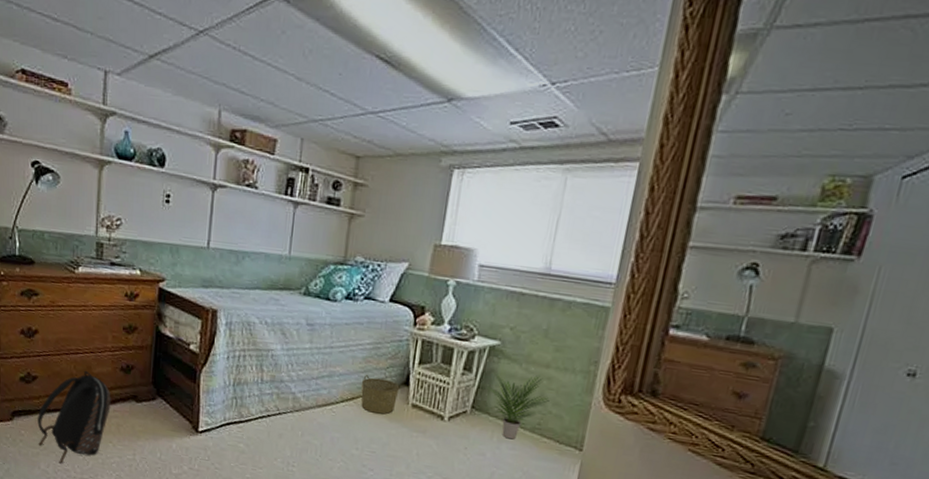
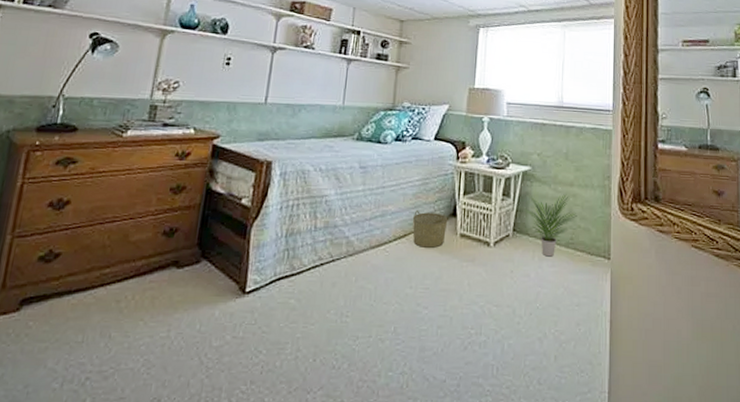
backpack: present [38,370,111,464] -> none [49,239,149,357]

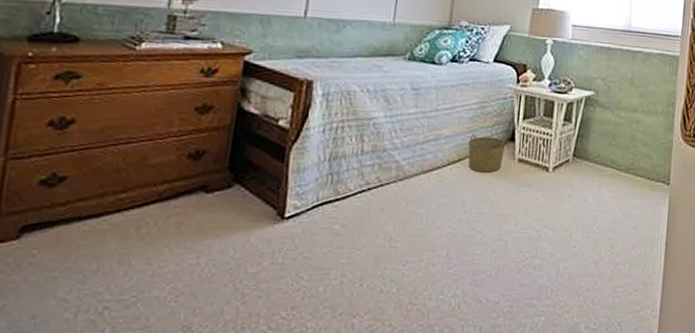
potted plant: present [524,194,577,257] -> none [586,120,639,182]

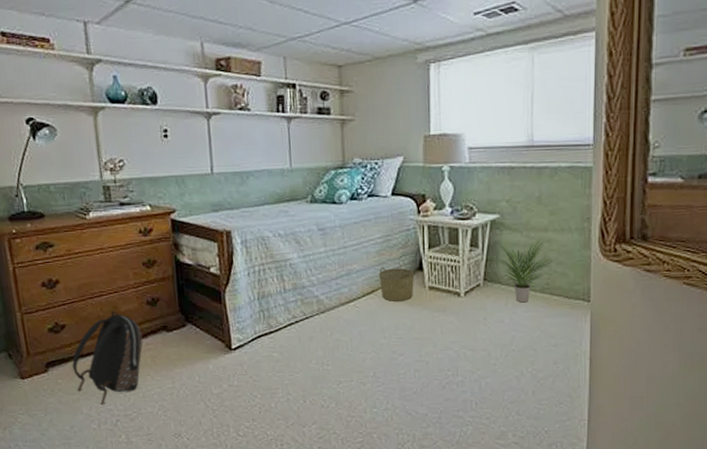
backpack: none [57,162,172,286] -> present [72,310,143,405]
potted plant: none [586,120,639,182] -> present [495,240,553,303]

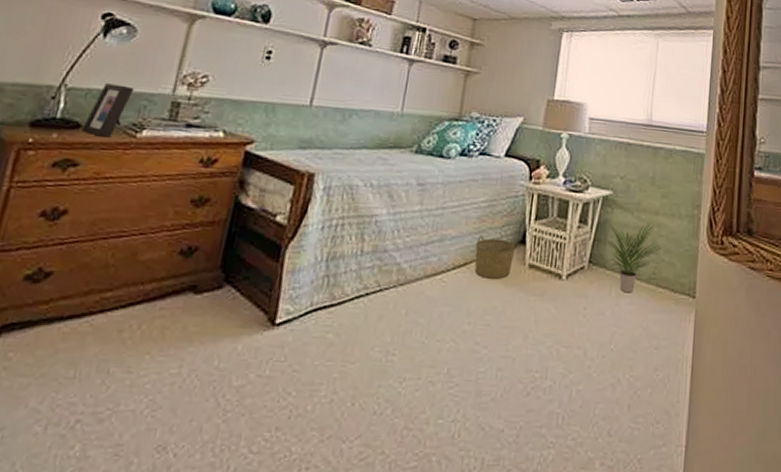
picture frame: none [45,178,72,222] -> present [81,83,135,138]
backpack: present [72,310,143,405] -> none [33,258,160,395]

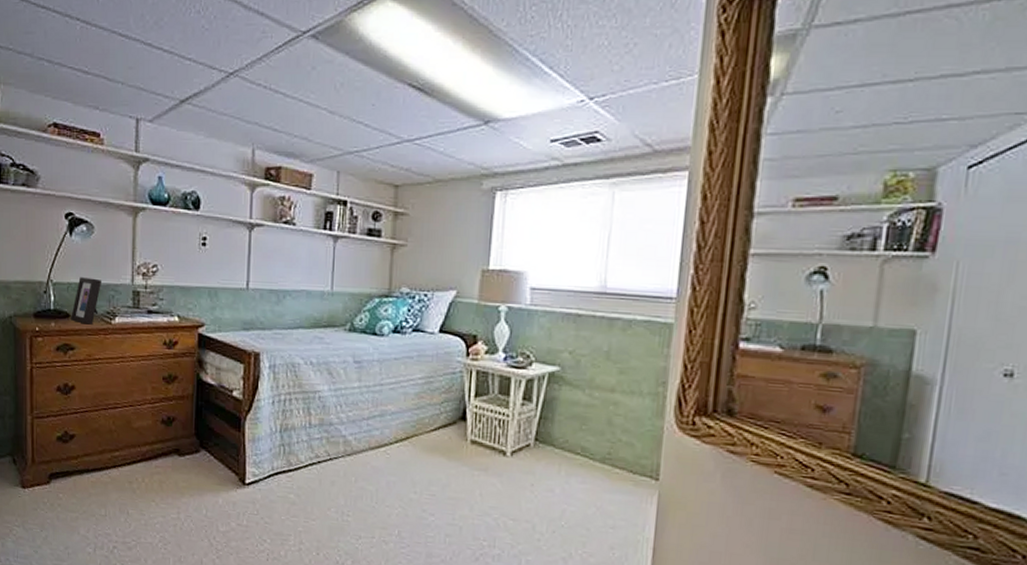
basket: present [474,236,516,279] -> none [416,412,457,453]
potted plant: present [603,223,661,293] -> none [550,401,618,473]

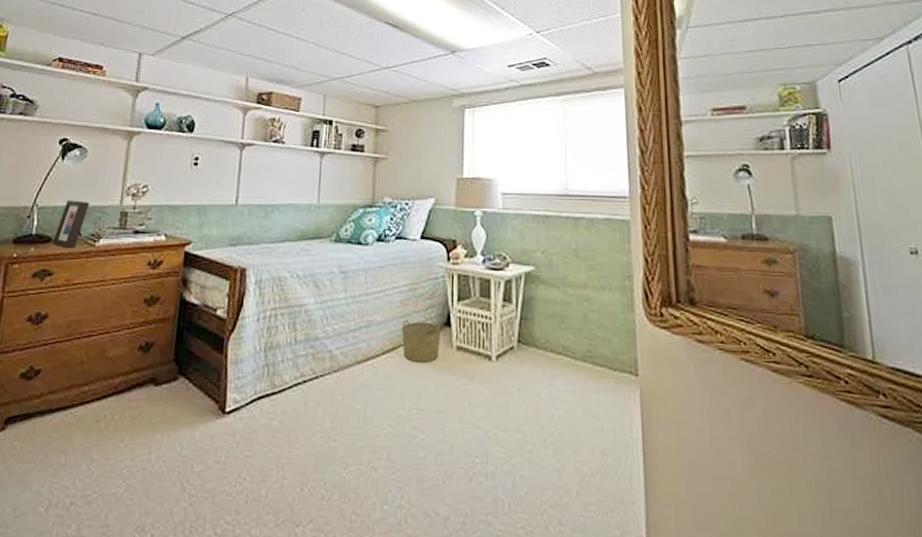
basket: none [416,412,457,453] -> present [402,320,442,363]

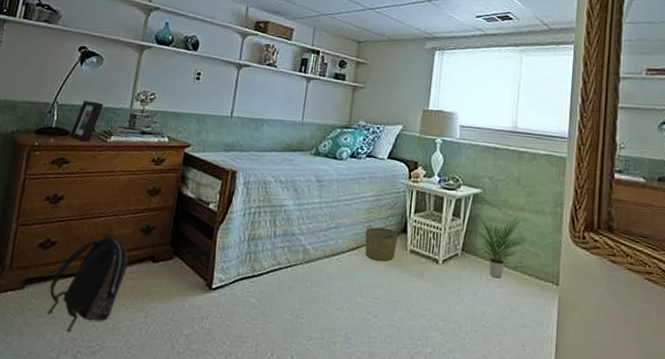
backpack: none [33,355,126,479] -> present [47,233,129,332]
potted plant: none [530,298,594,373] -> present [474,217,527,278]

